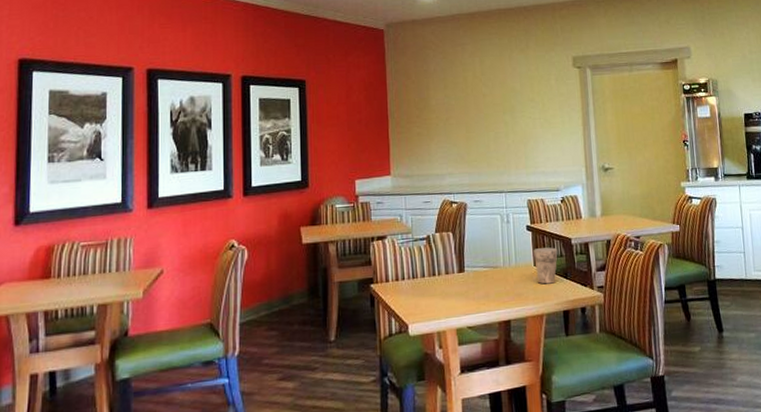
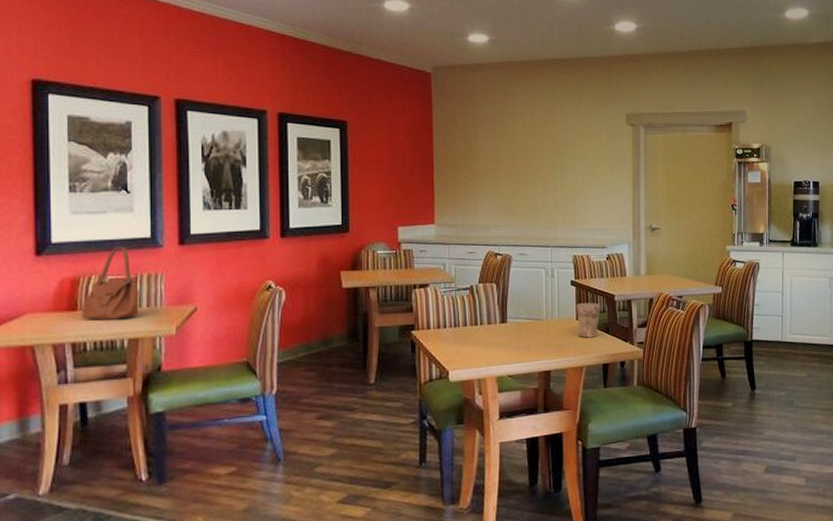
handbag: none [54,212,109,287] -> present [81,246,139,320]

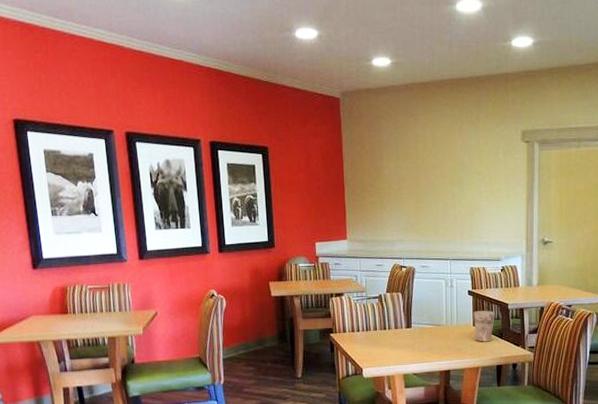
handbag: present [81,246,139,320] -> none [71,261,114,322]

